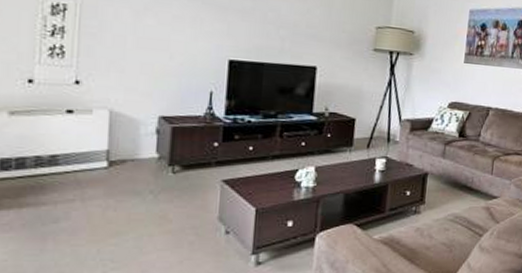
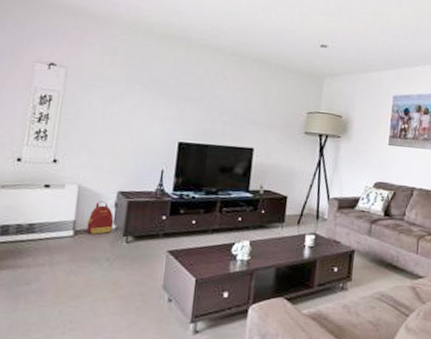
backpack: none [123,127,156,166] -> present [86,201,114,235]

